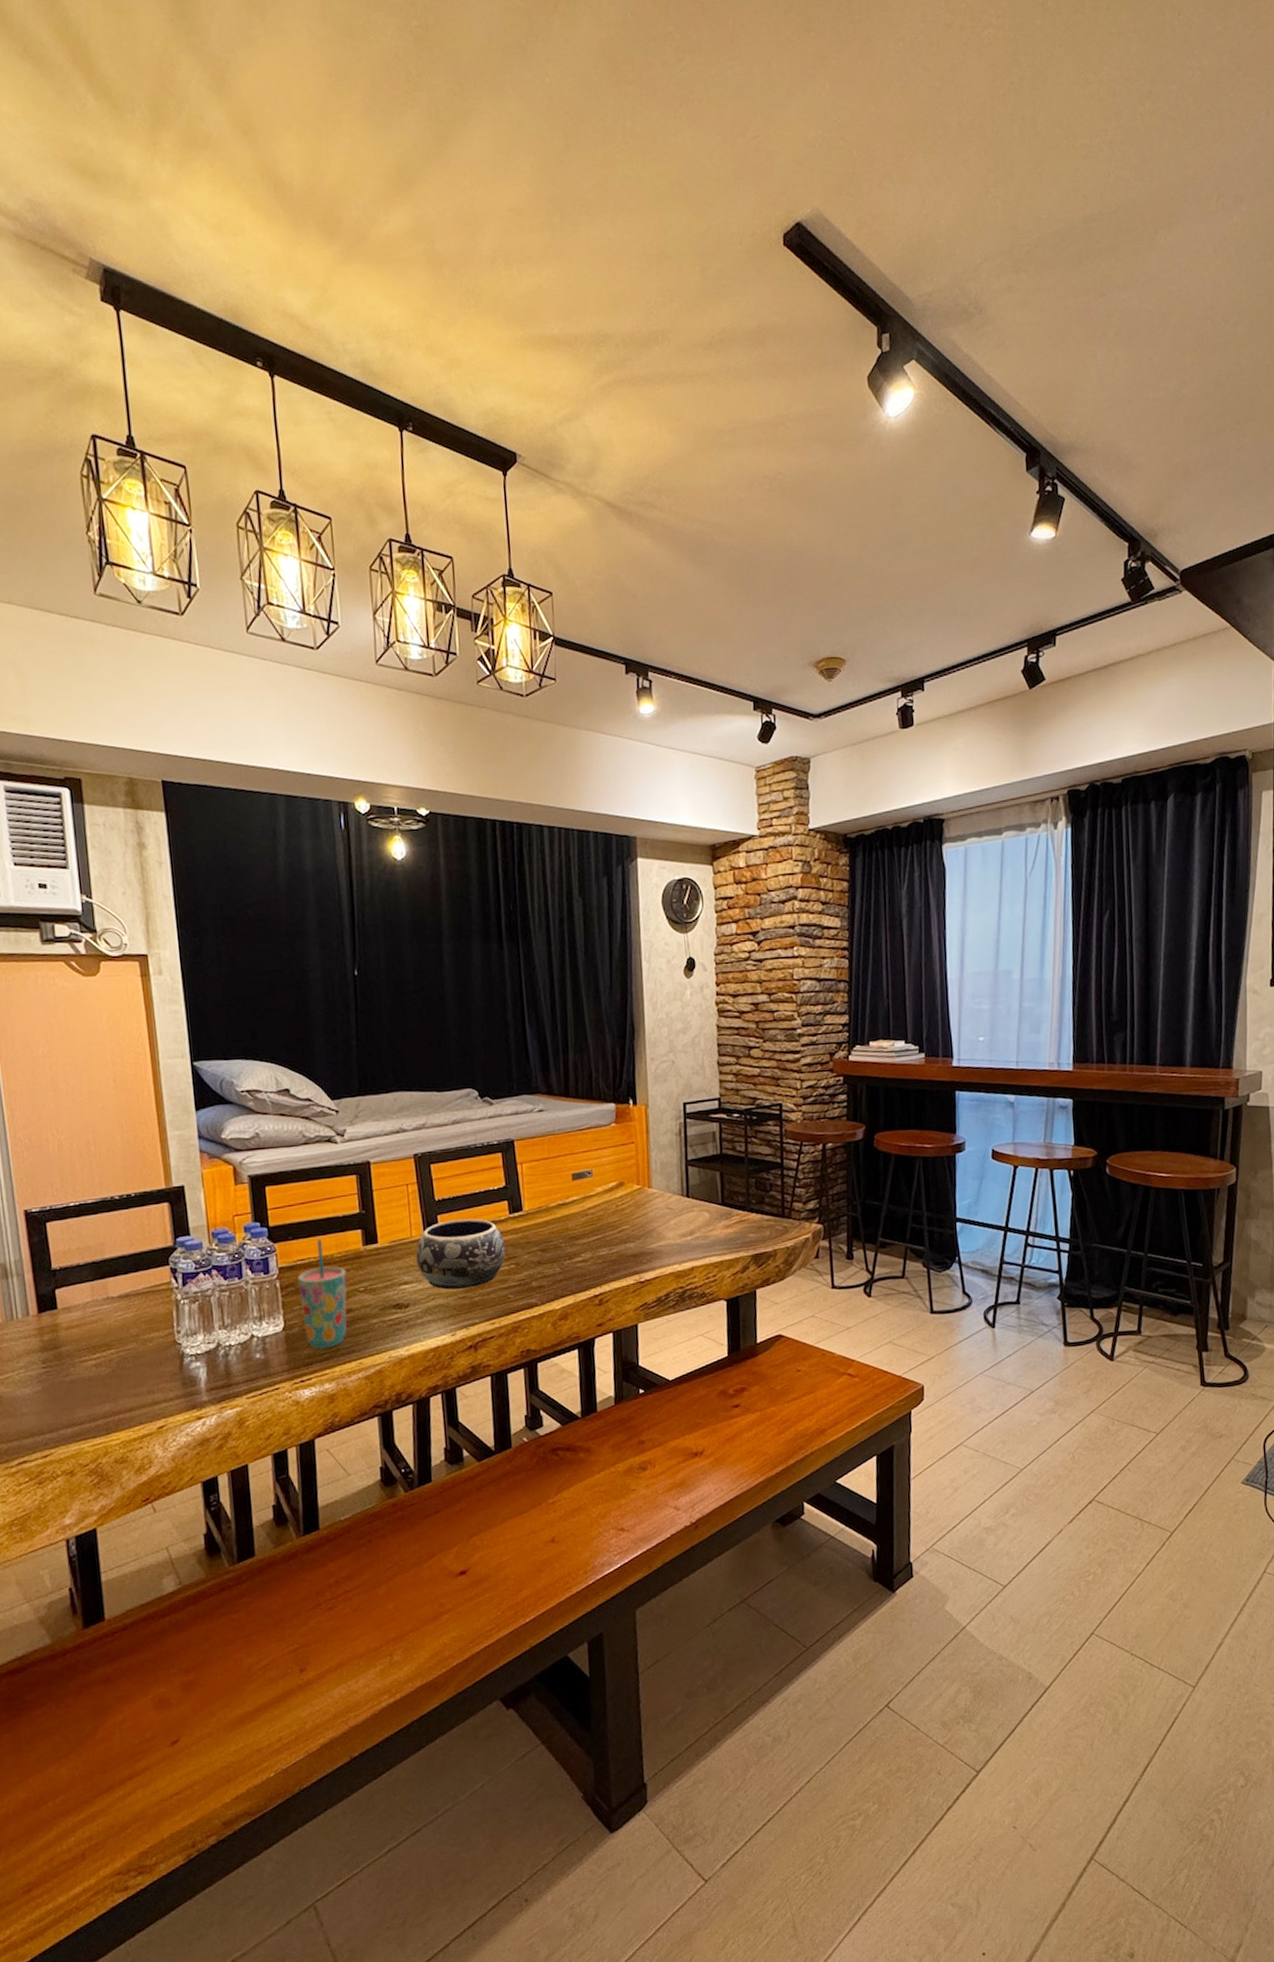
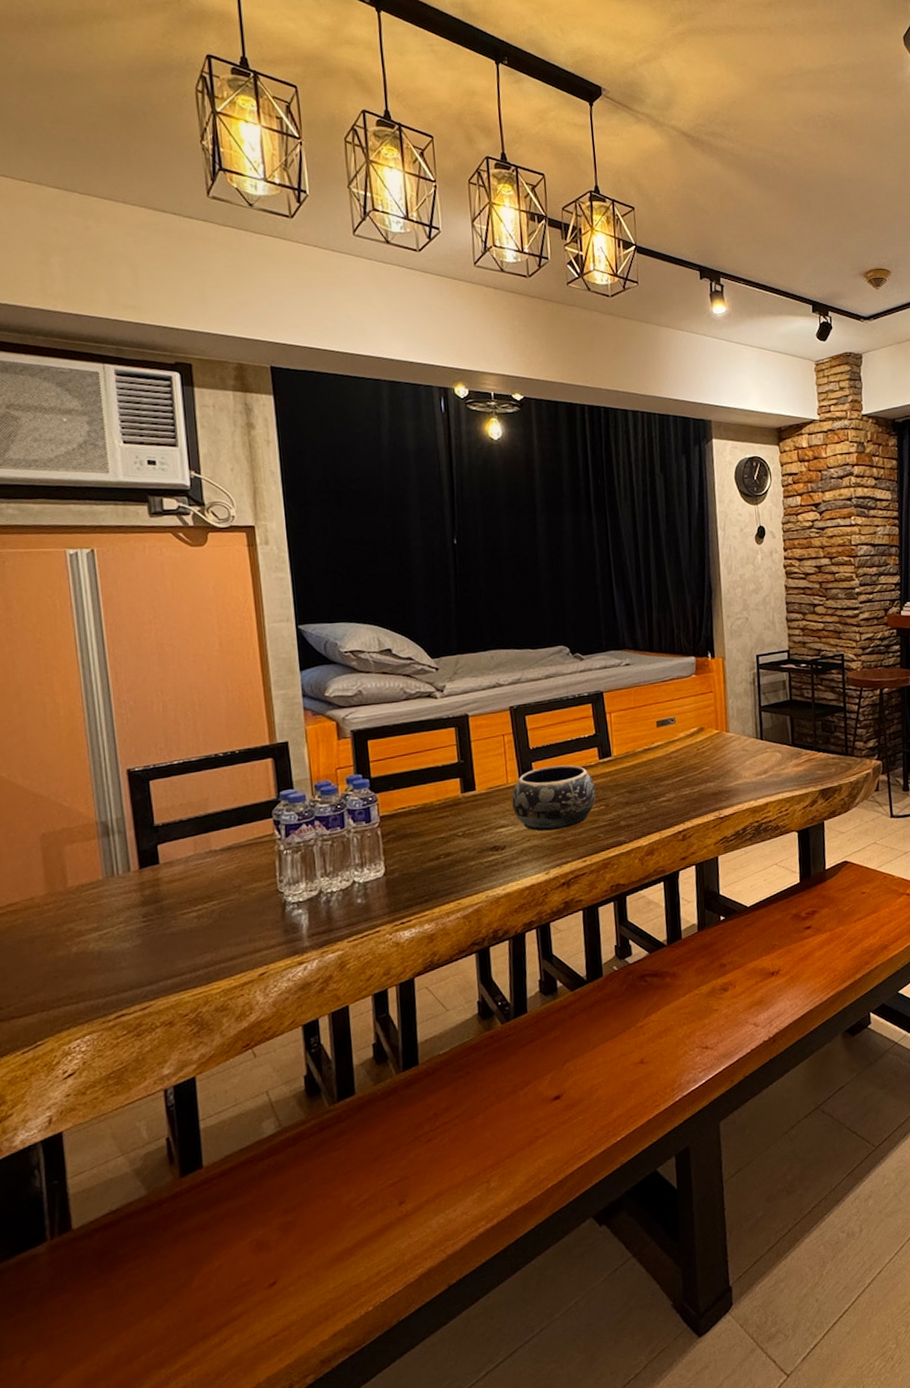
cup: present [297,1239,347,1349] -> none [397,788,446,892]

